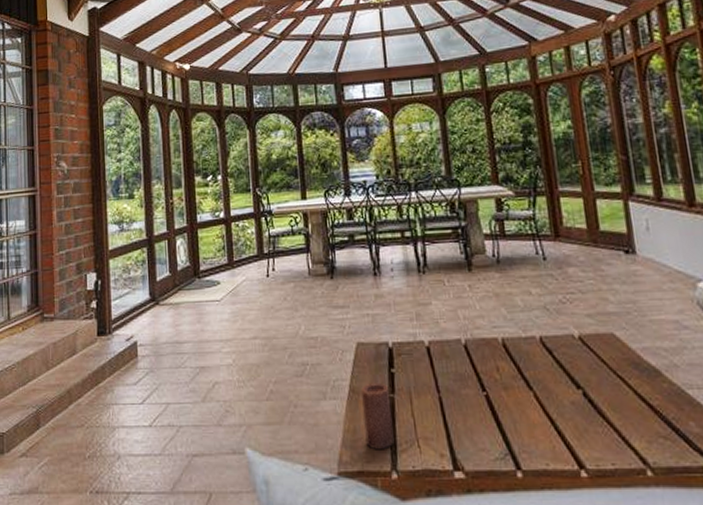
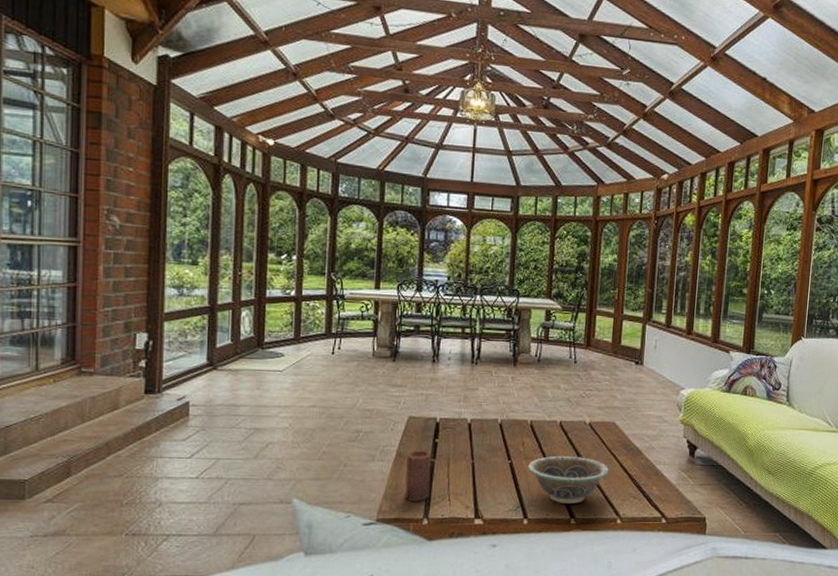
decorative bowl: none [509,382,620,448] -> present [528,455,609,503]

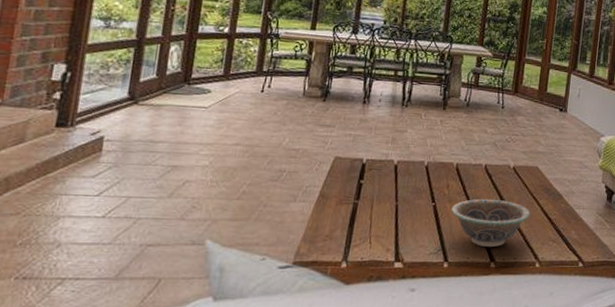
candle: present [405,449,432,502] -> none [324,190,355,245]

